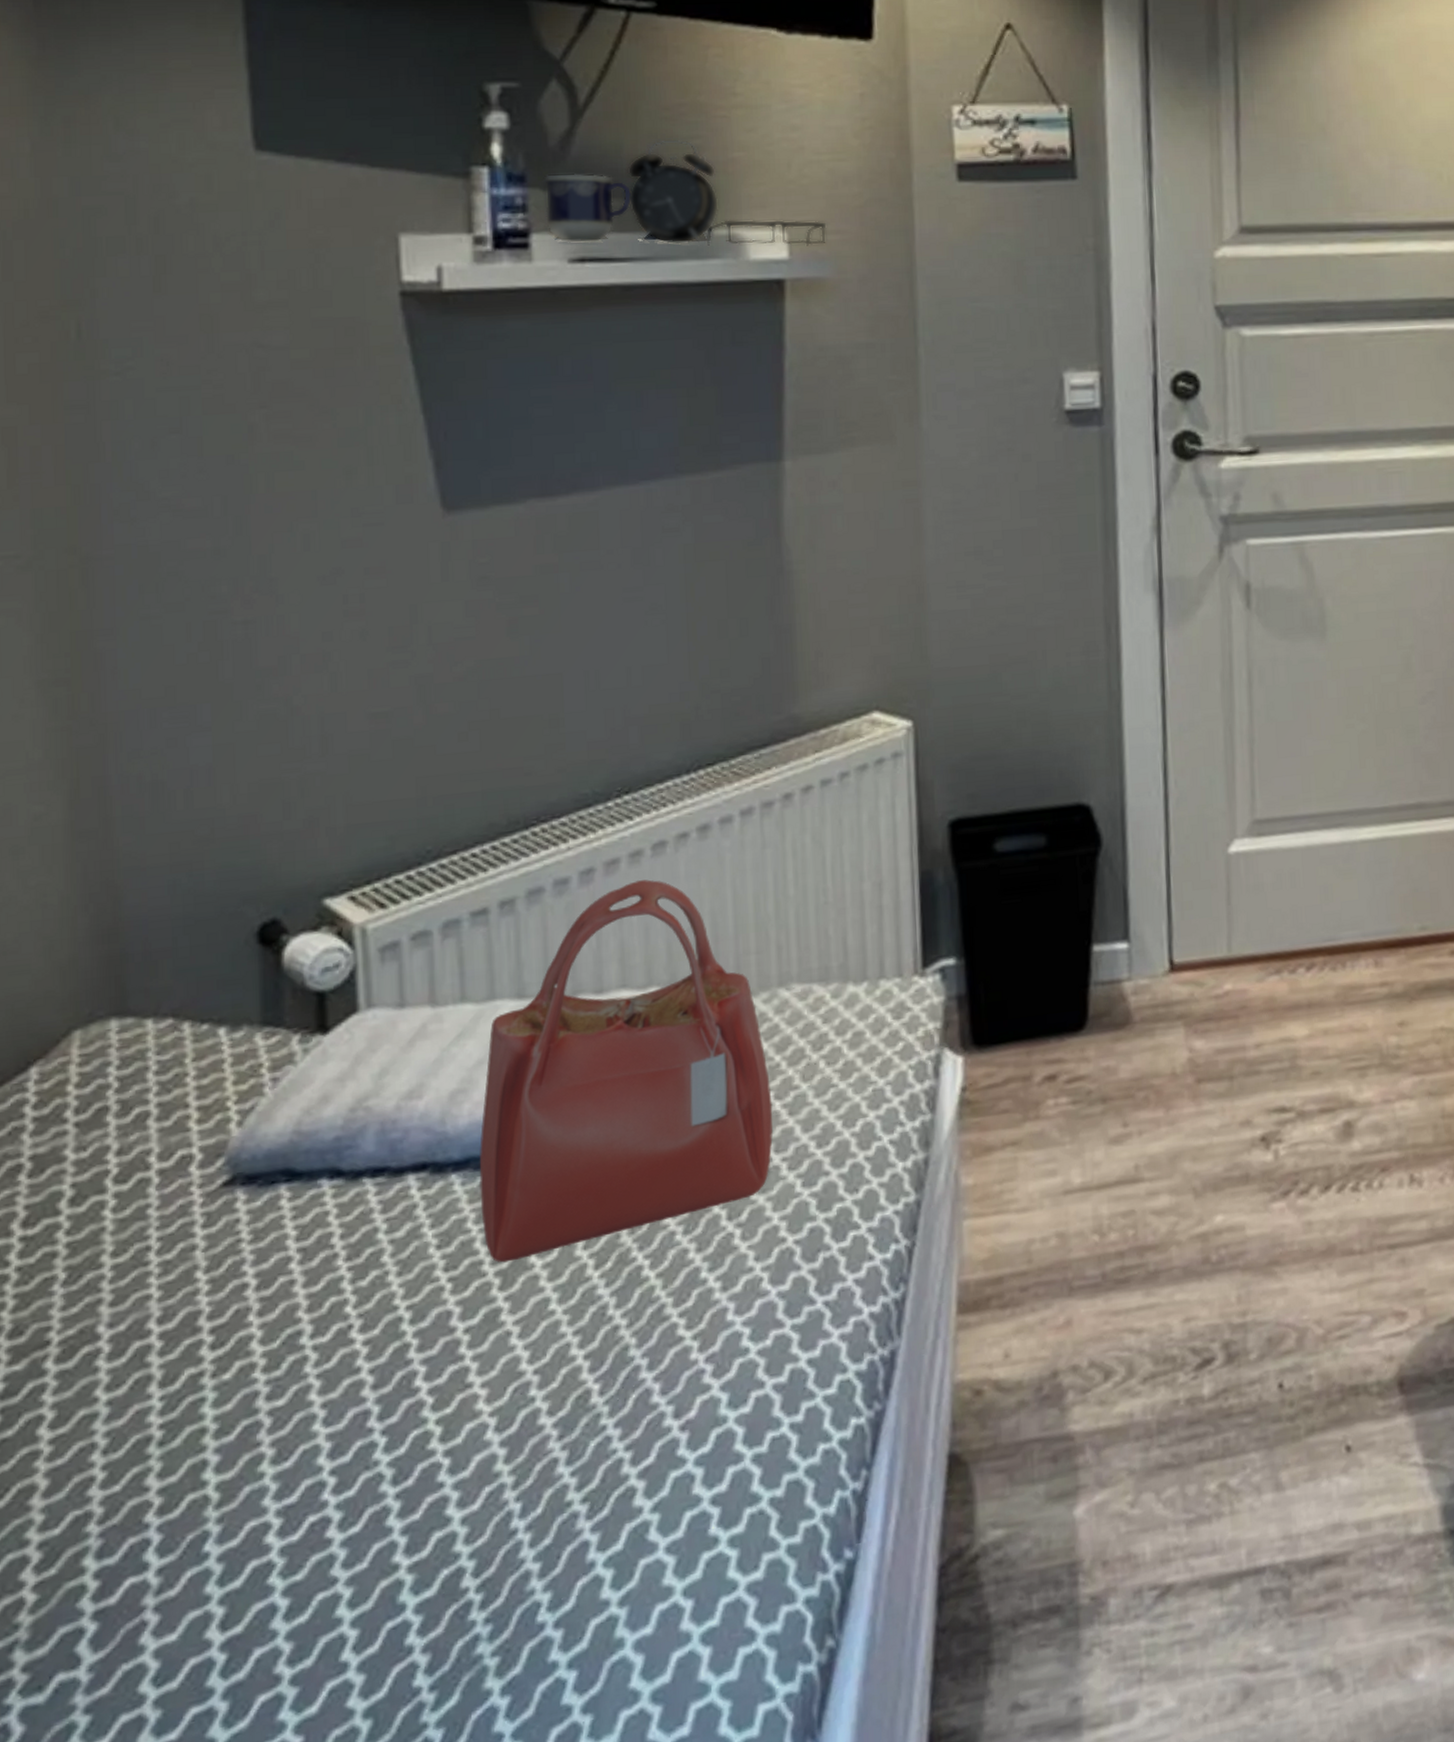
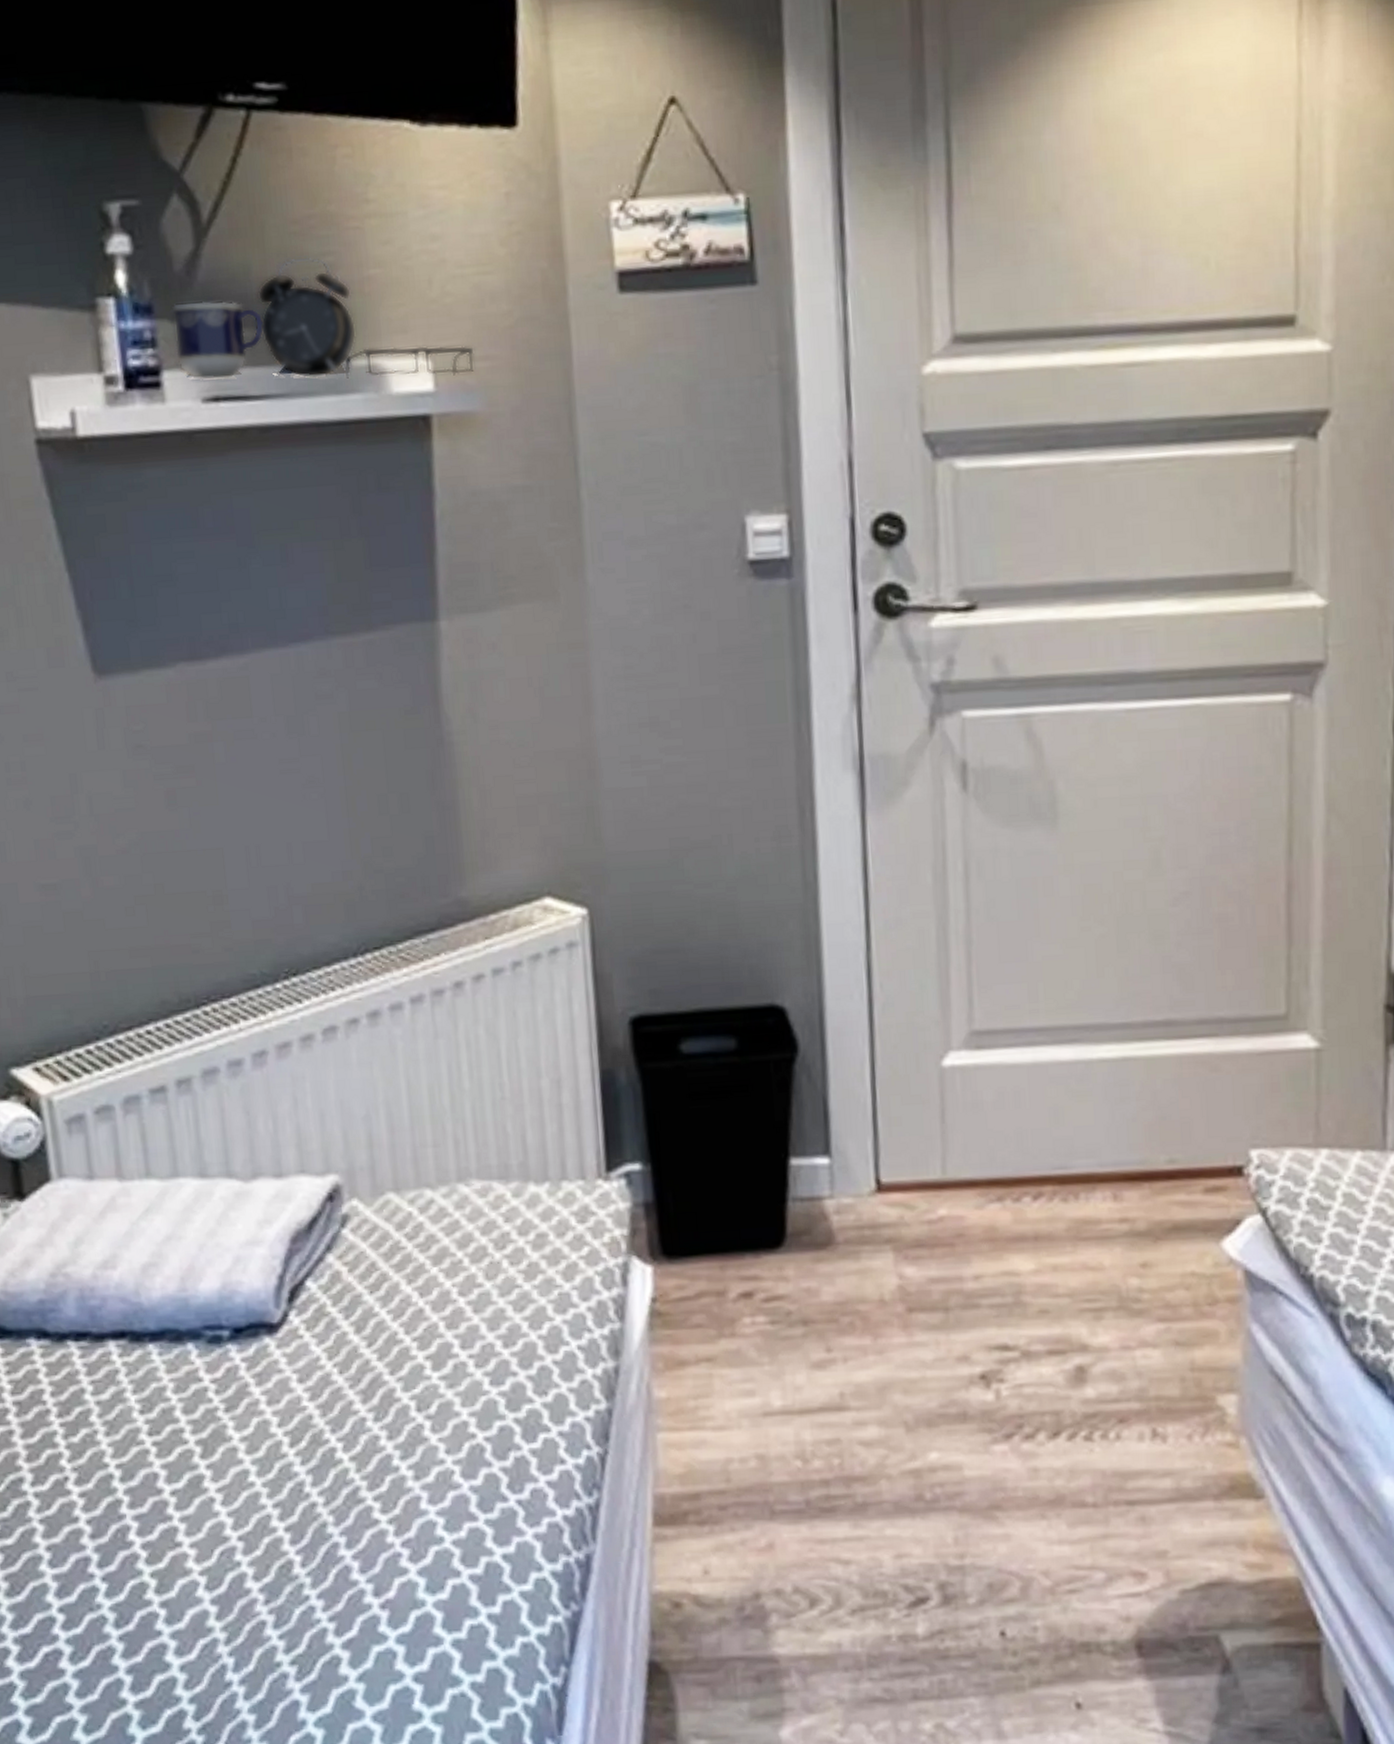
handbag: present [479,879,773,1263] -> none [173,1065,459,1433]

